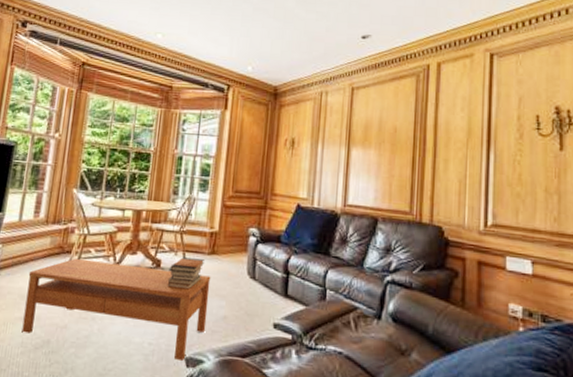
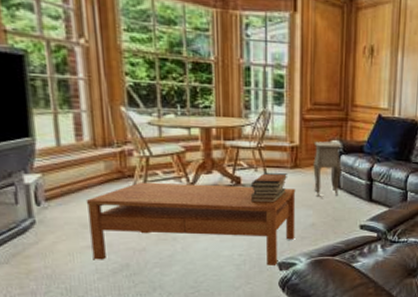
side table: none [229,228,260,289] -> present [313,141,342,198]

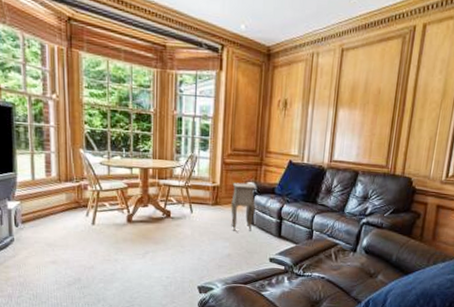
coffee table: present [85,182,296,265] -> none [51,211,215,289]
book stack: present [250,173,287,203] -> none [177,208,209,235]

